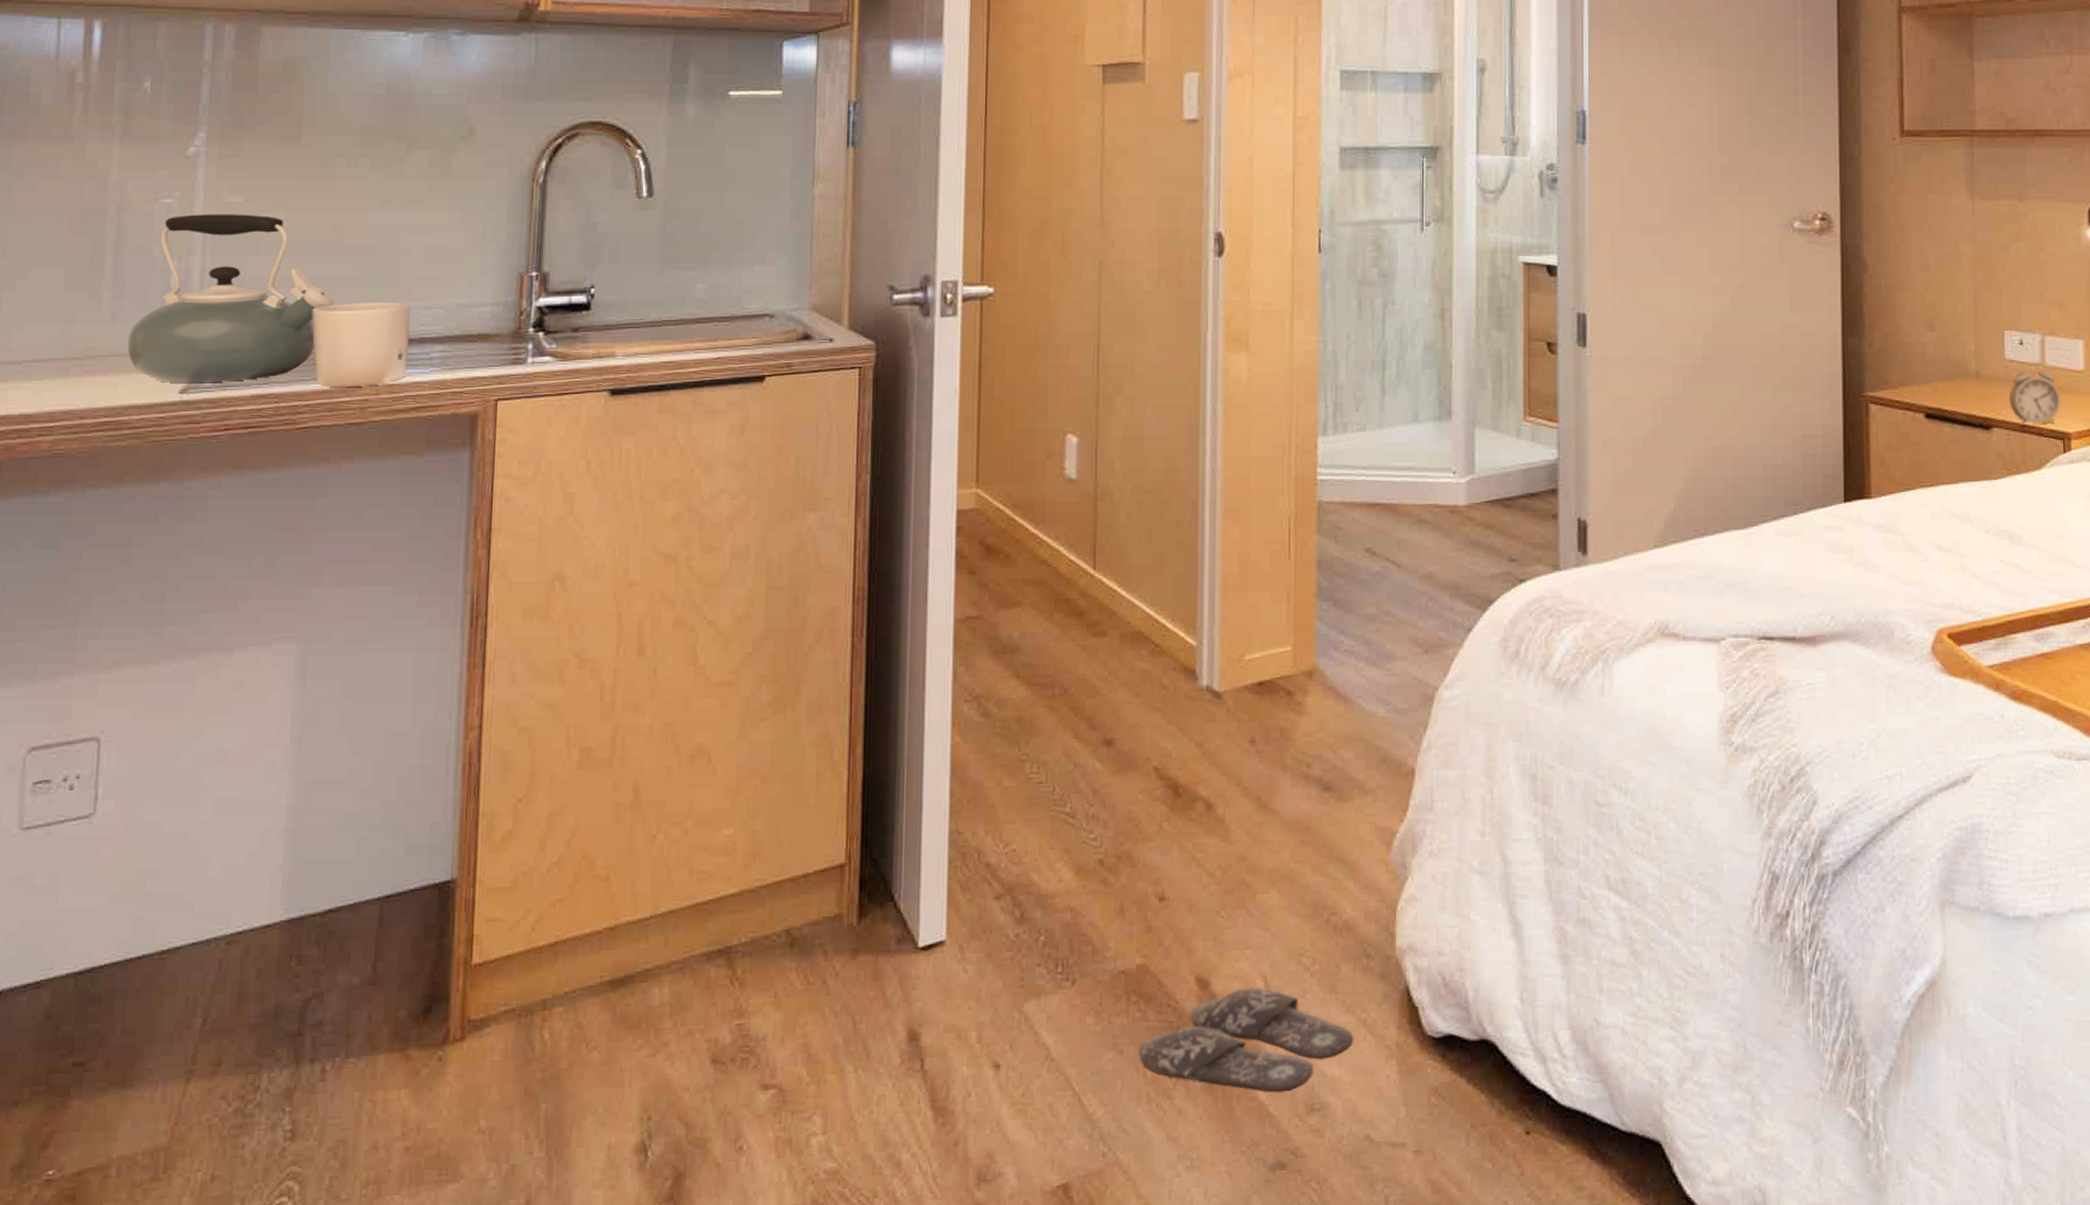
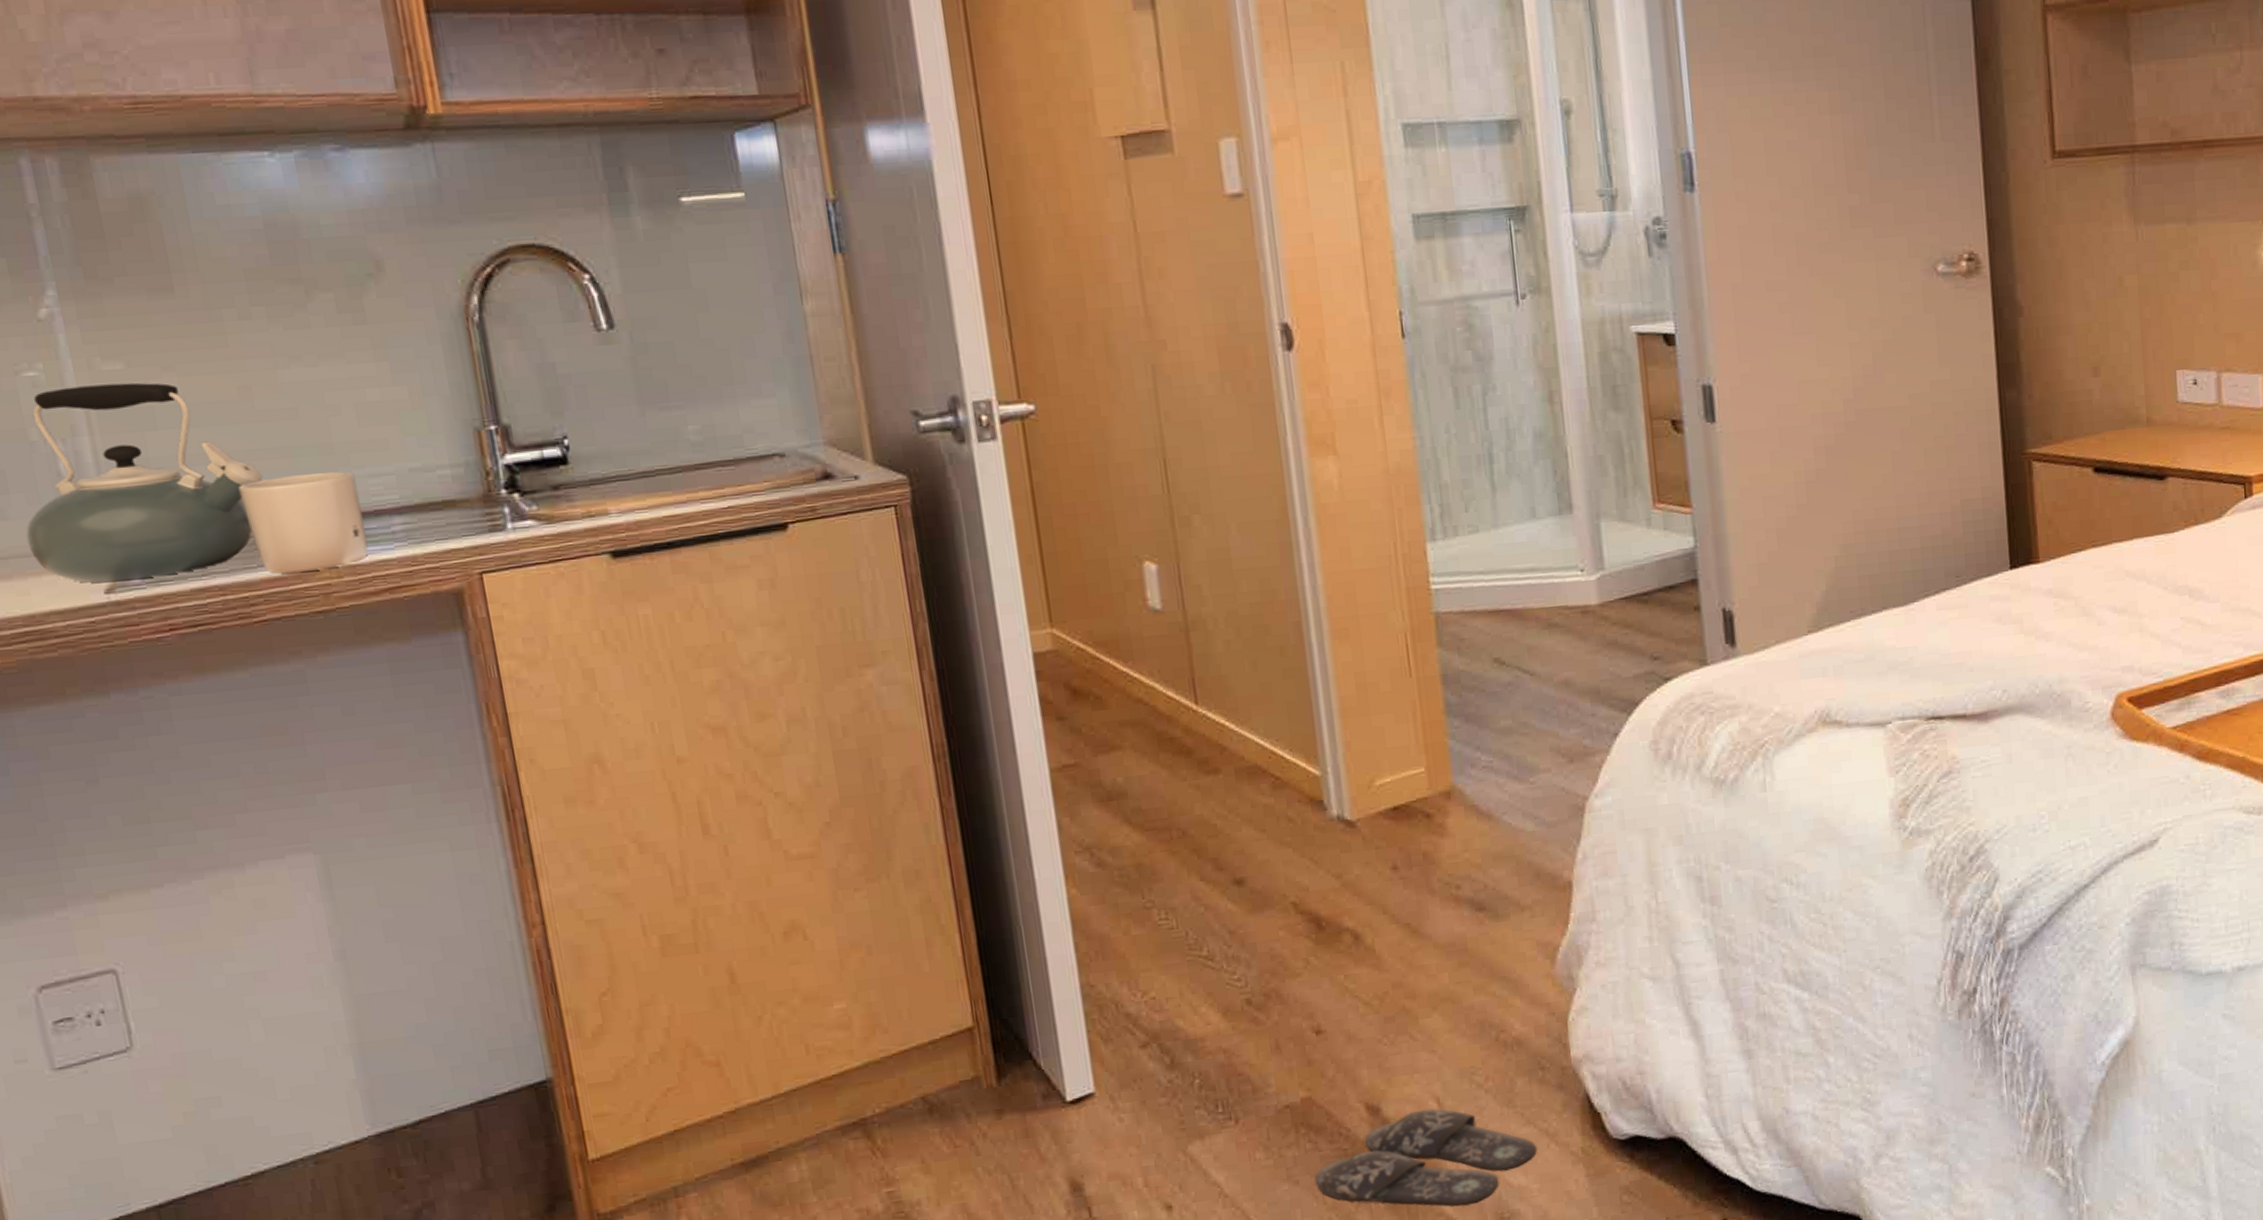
alarm clock: present [2009,361,2062,426] -> none [2184,401,2242,473]

